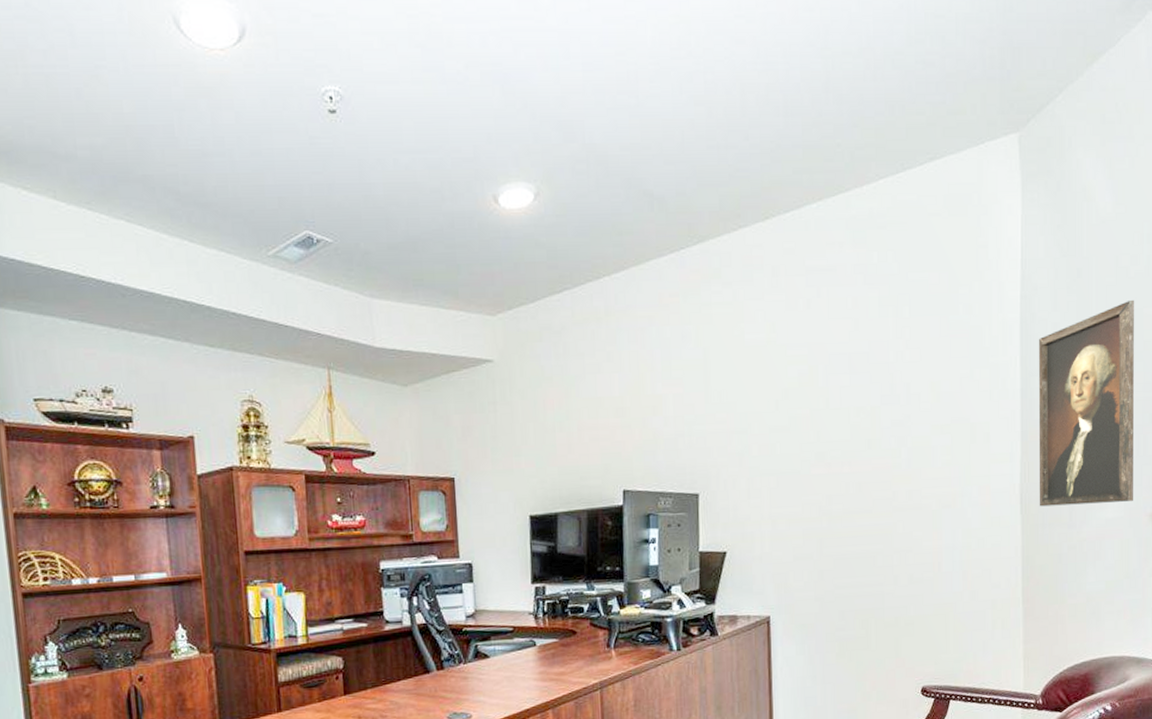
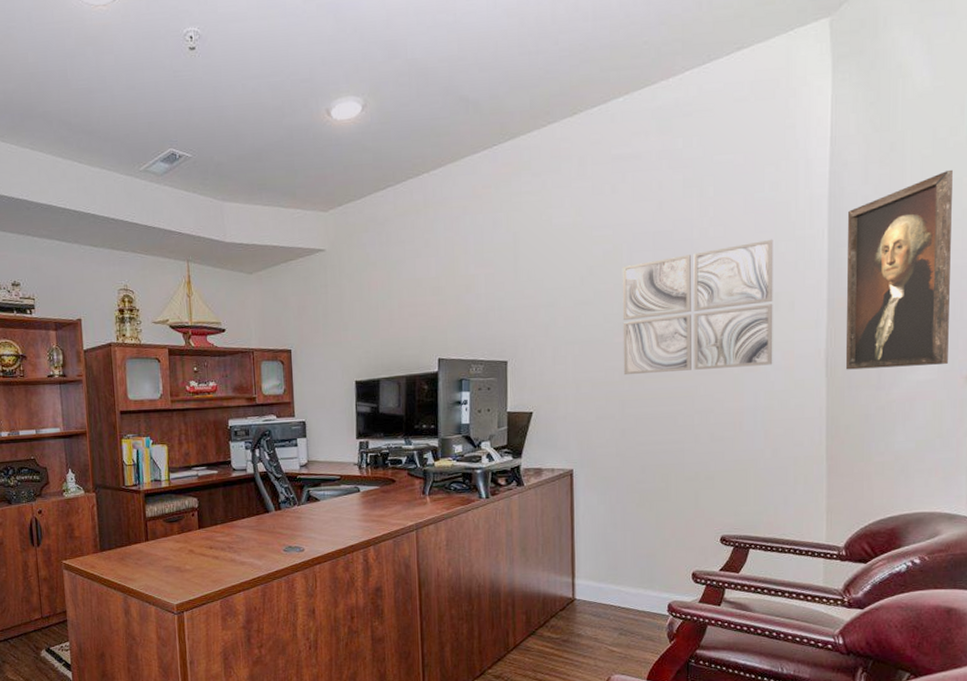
wall art: none [818,365,970,511] -> present [622,239,773,376]

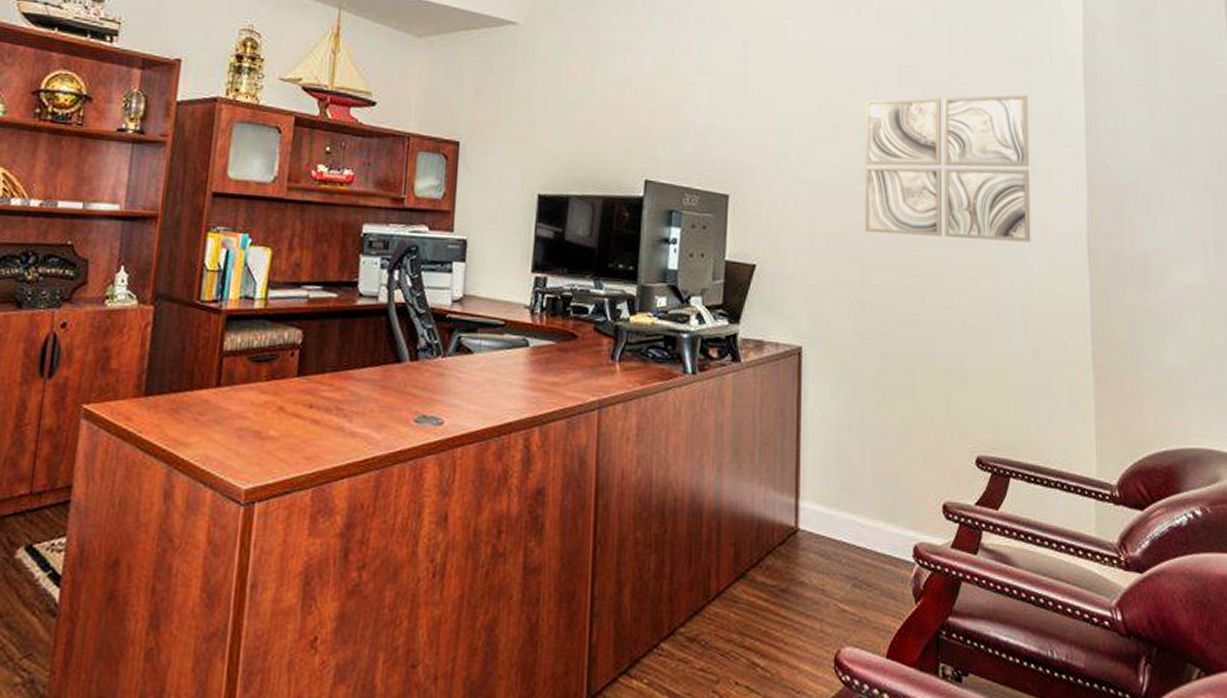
portrait: present [845,169,953,370] -> none [1103,49,1214,267]

